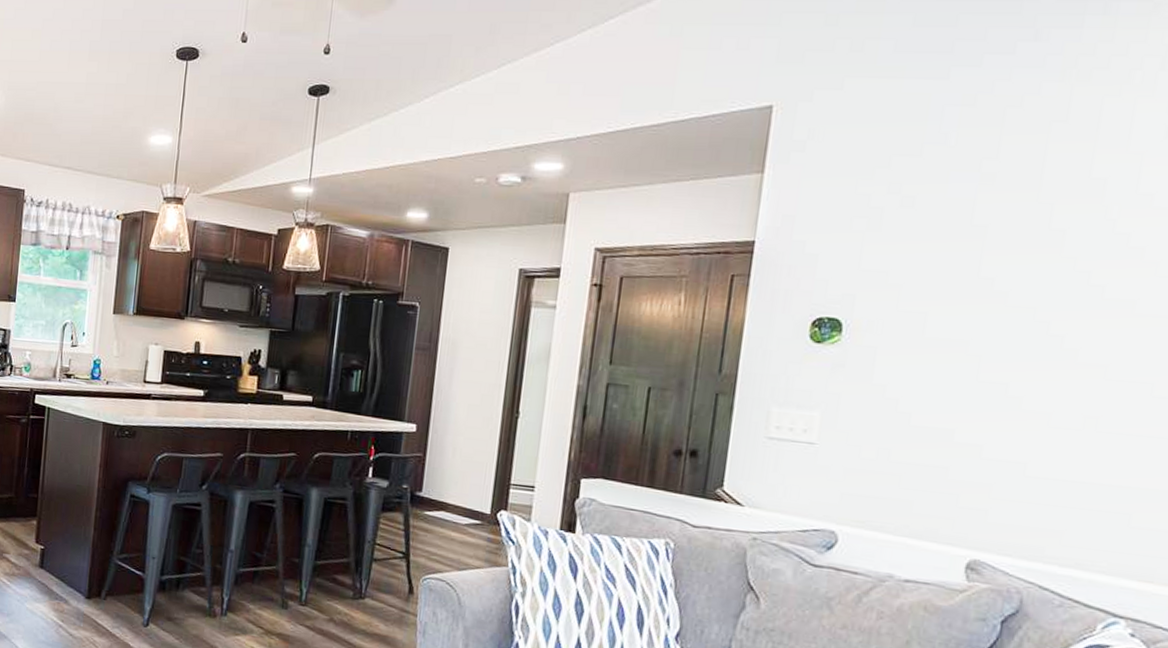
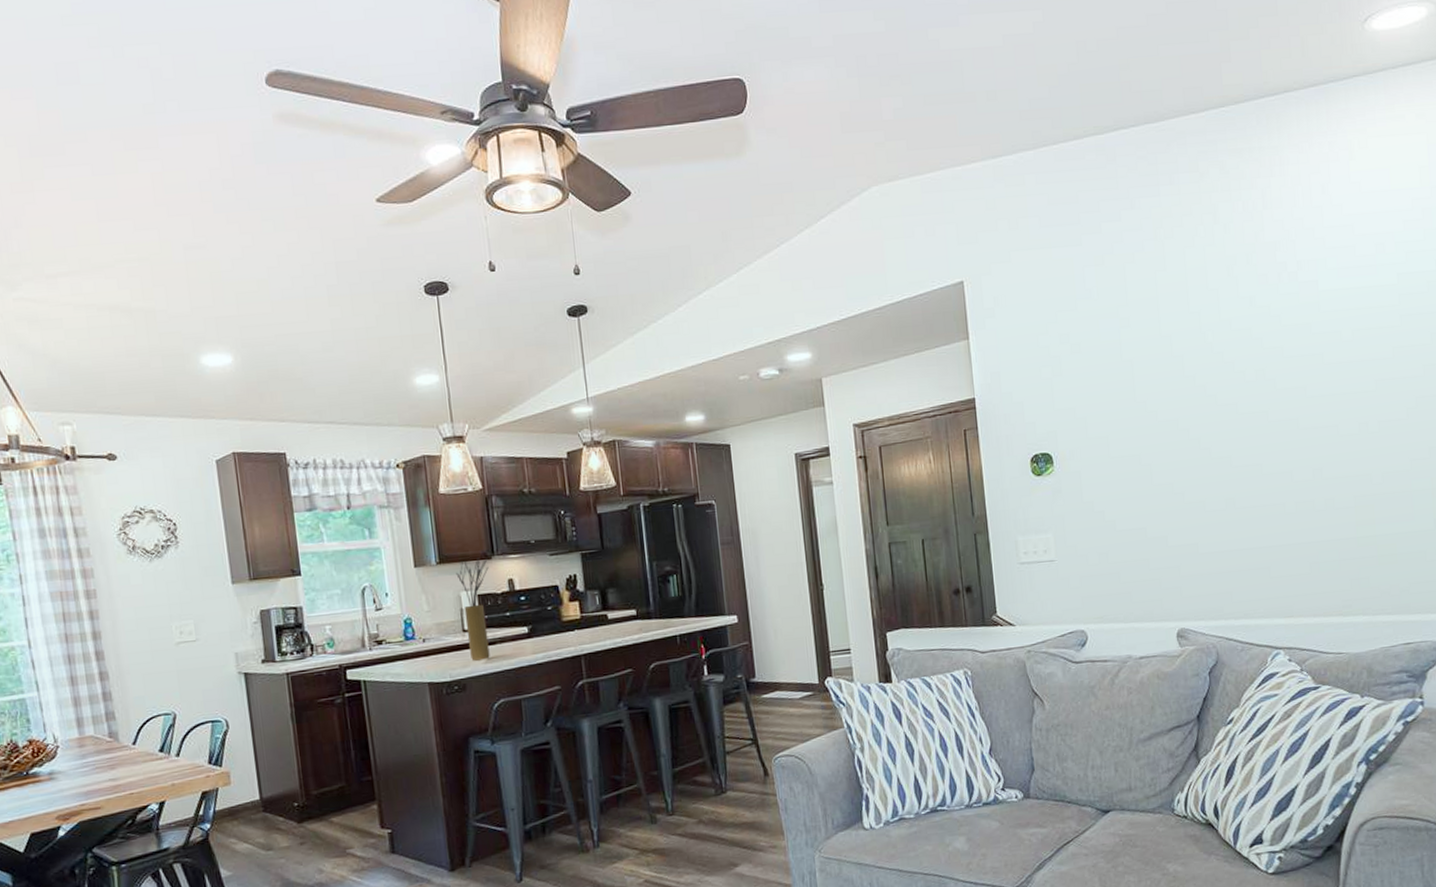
vase: none [146,316,181,413] -> present [456,557,490,661]

